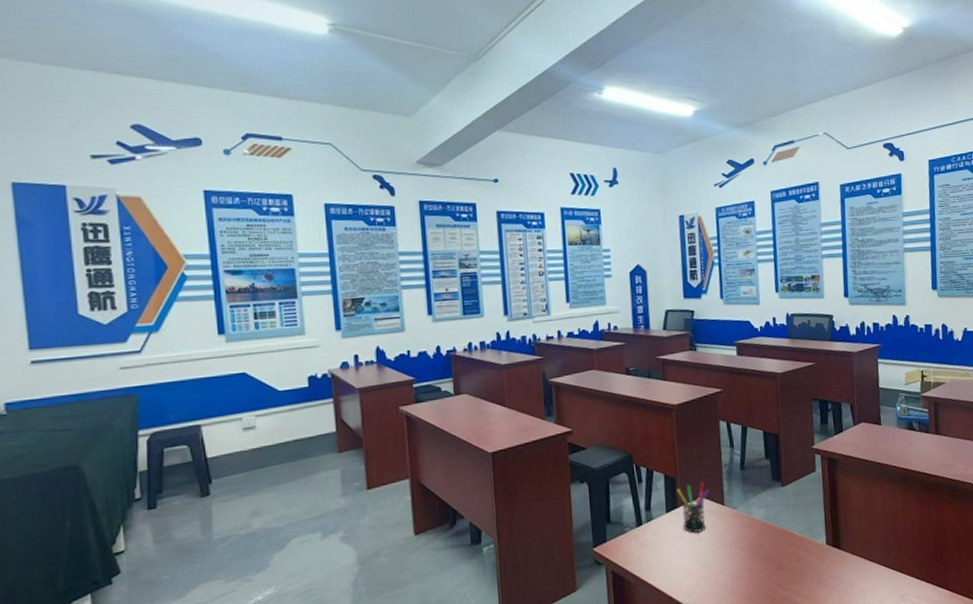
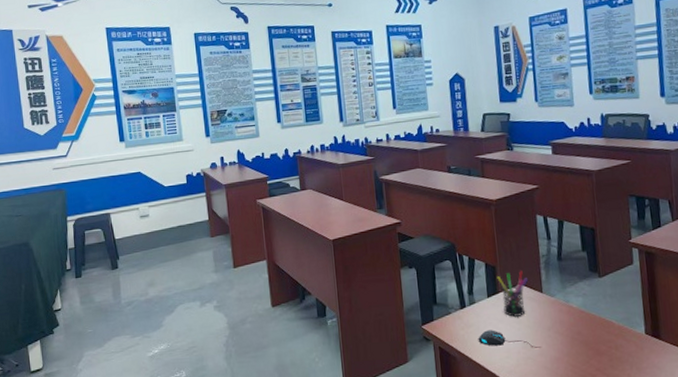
mouse: none [655,548,723,567] -> present [478,330,542,349]

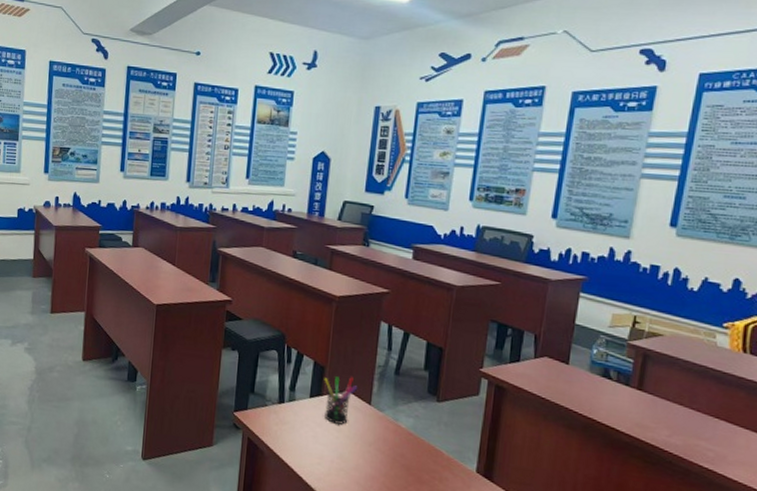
mouse: present [478,330,542,349] -> none [291,431,359,463]

